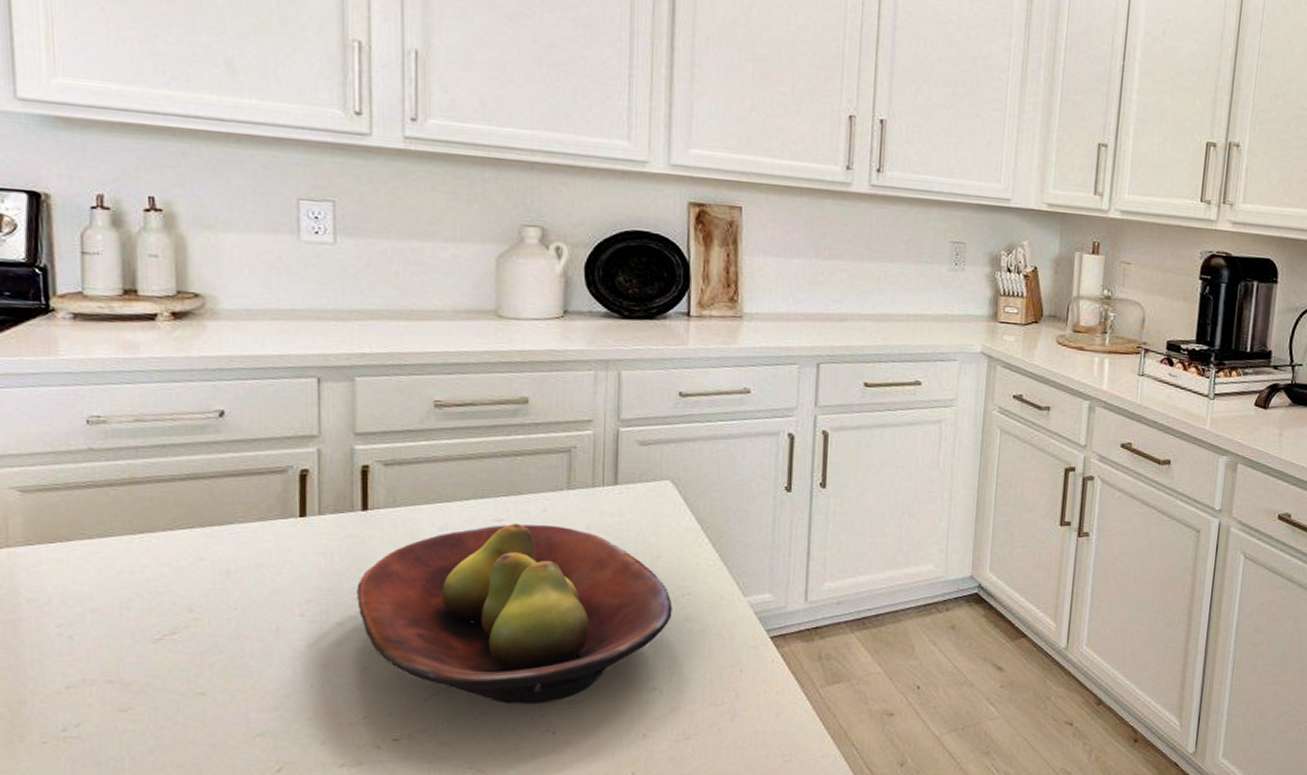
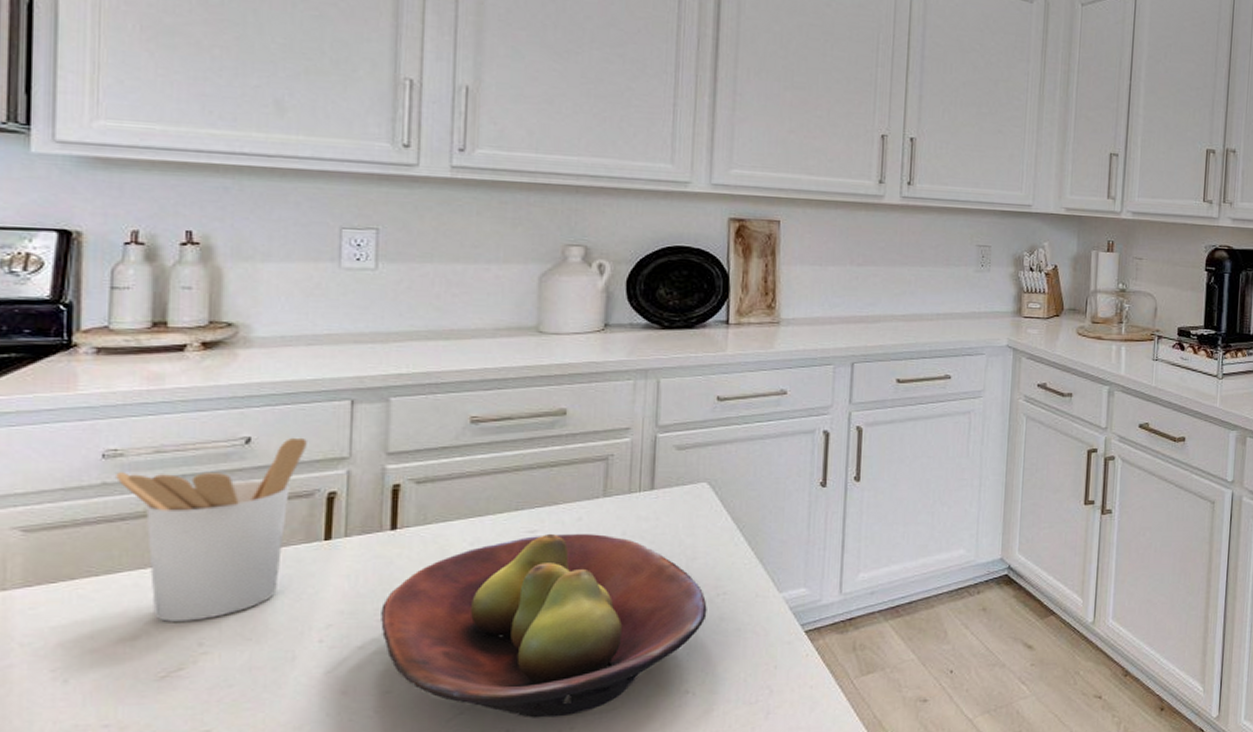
utensil holder: none [101,412,277,588] -> present [116,437,307,622]

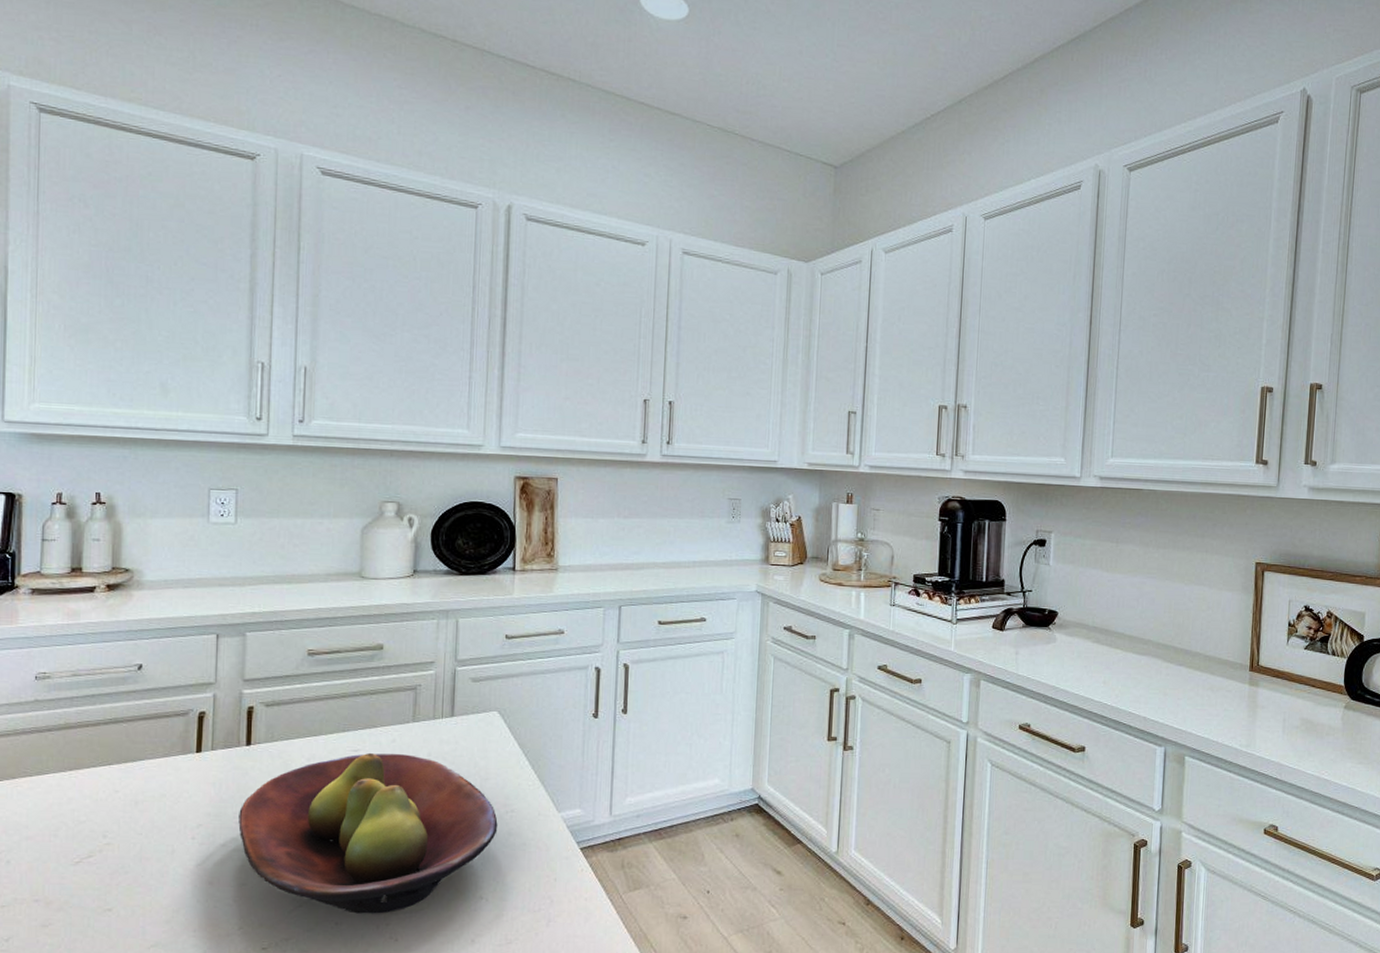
utensil holder: present [116,437,307,622] -> none [45,665,183,817]

